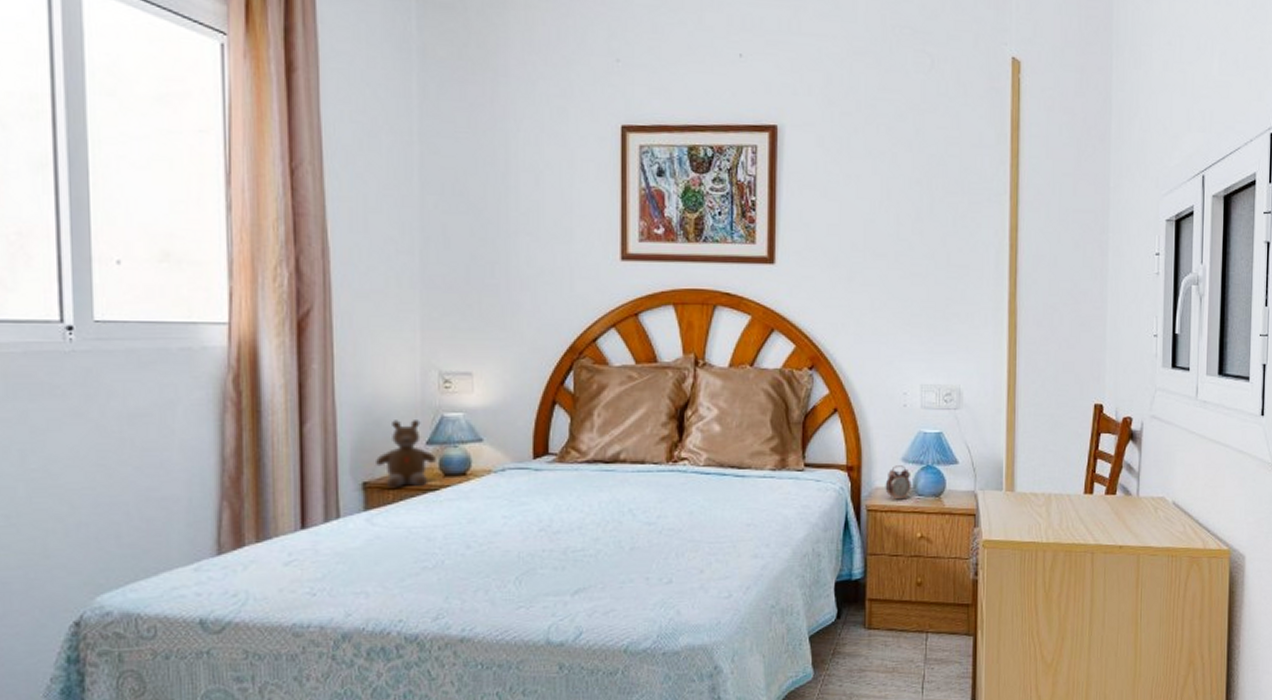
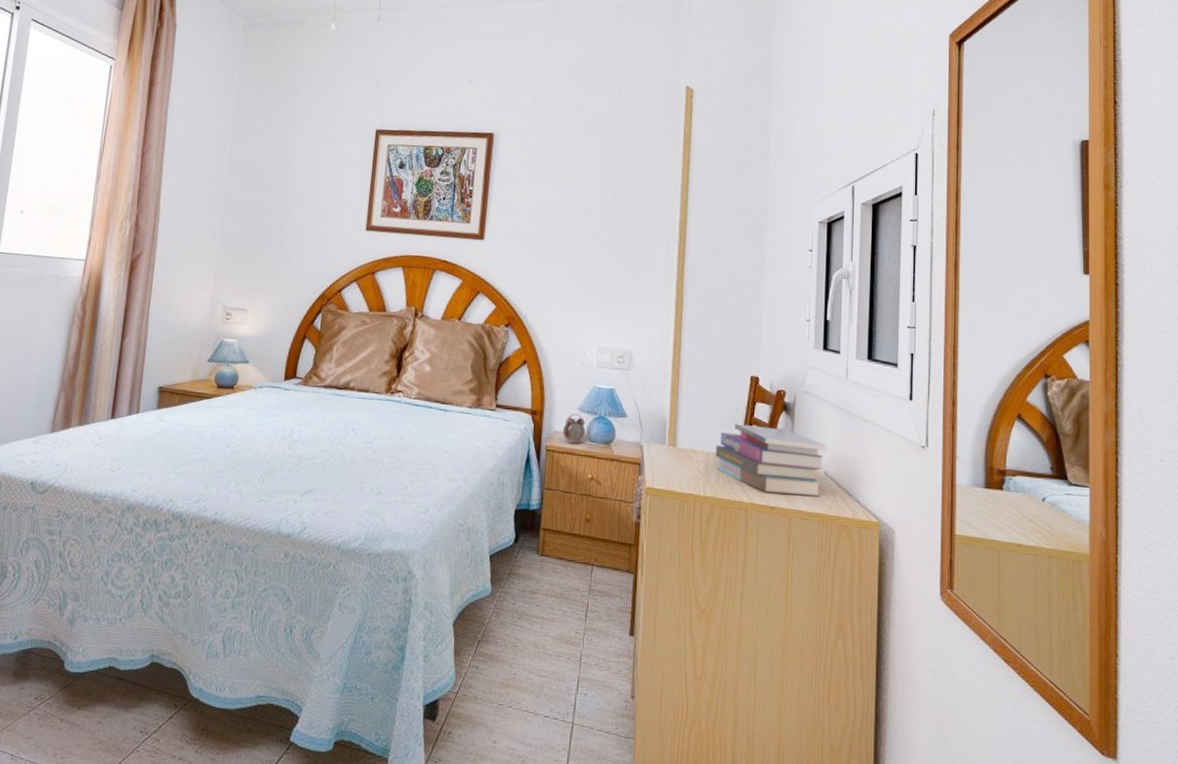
stuffed bear: present [374,420,437,488] -> none [169,341,214,394]
books: none [1057,458,1176,532] -> present [715,423,827,497]

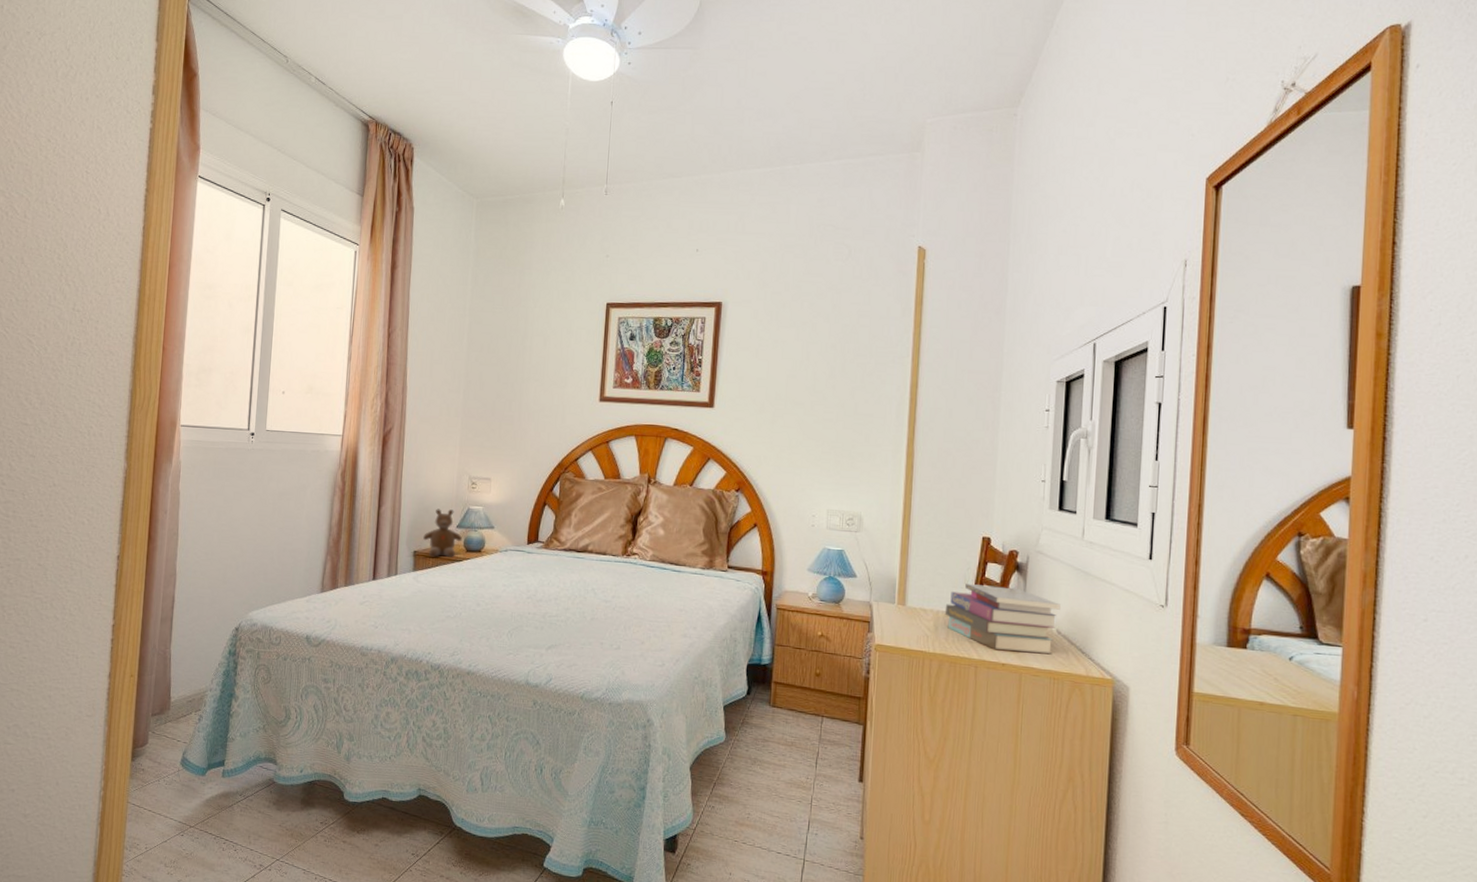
stuffed bear: none [169,341,214,394] -> present [422,508,463,557]
alarm clock: present [562,413,586,445] -> none [793,574,815,603]

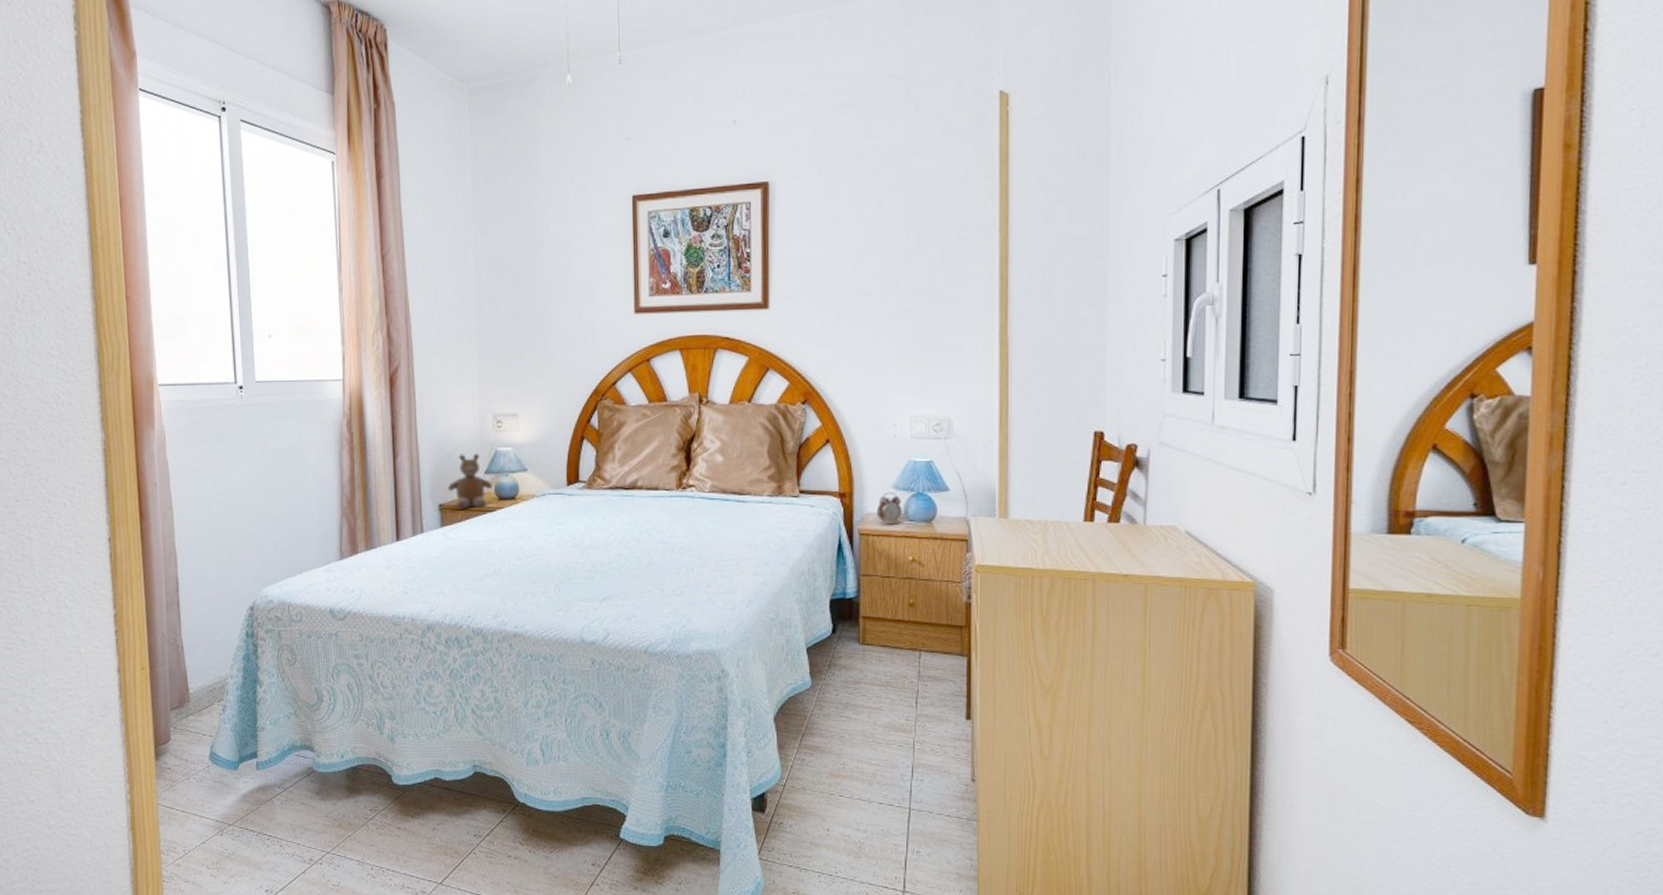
alarm clock: none [793,574,815,603] -> present [876,492,902,526]
books: present [944,583,1061,655] -> none [1054,486,1189,560]

